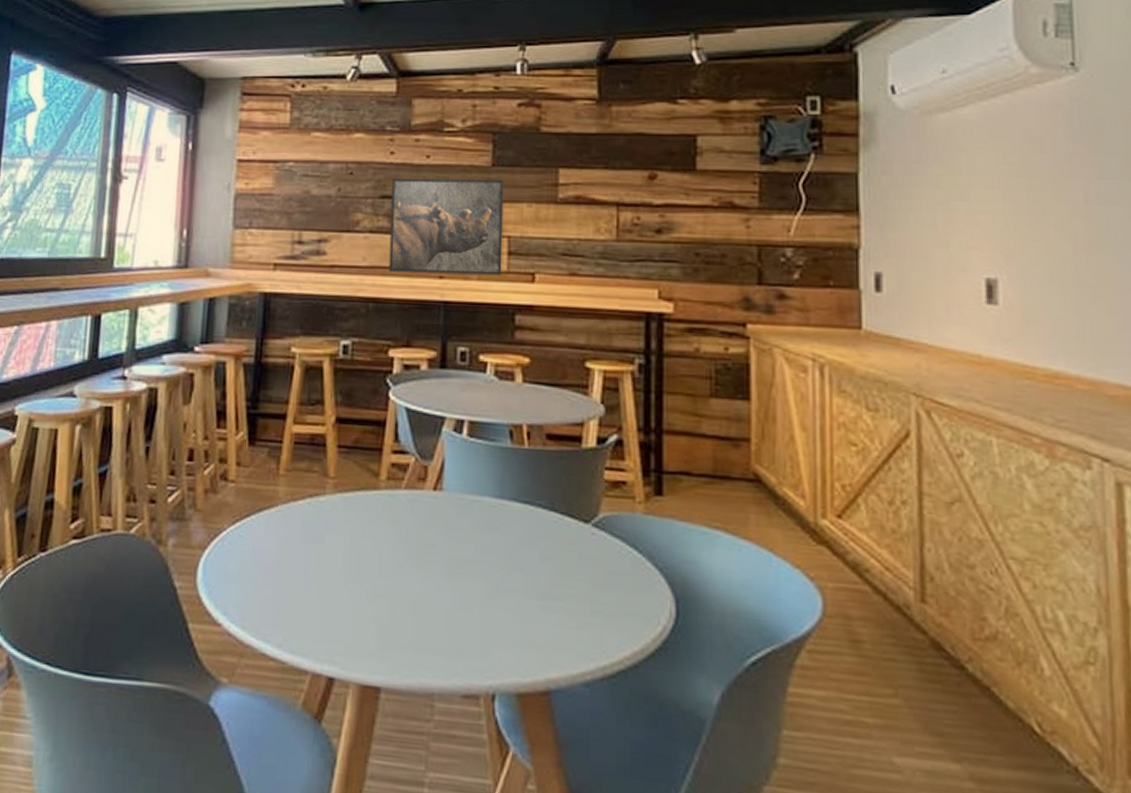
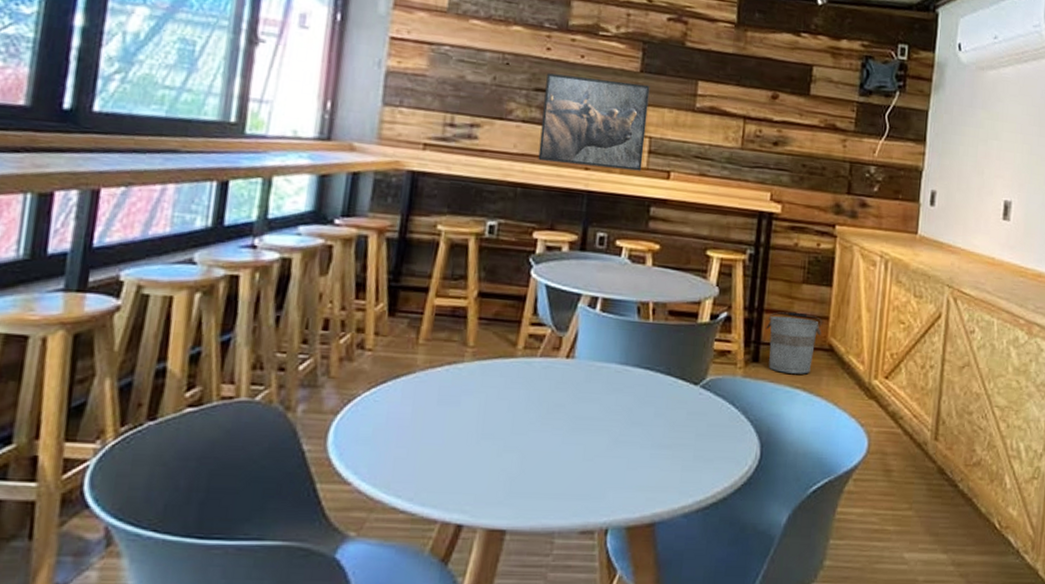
bucket: none [668,433,742,511] -> present [766,312,822,374]

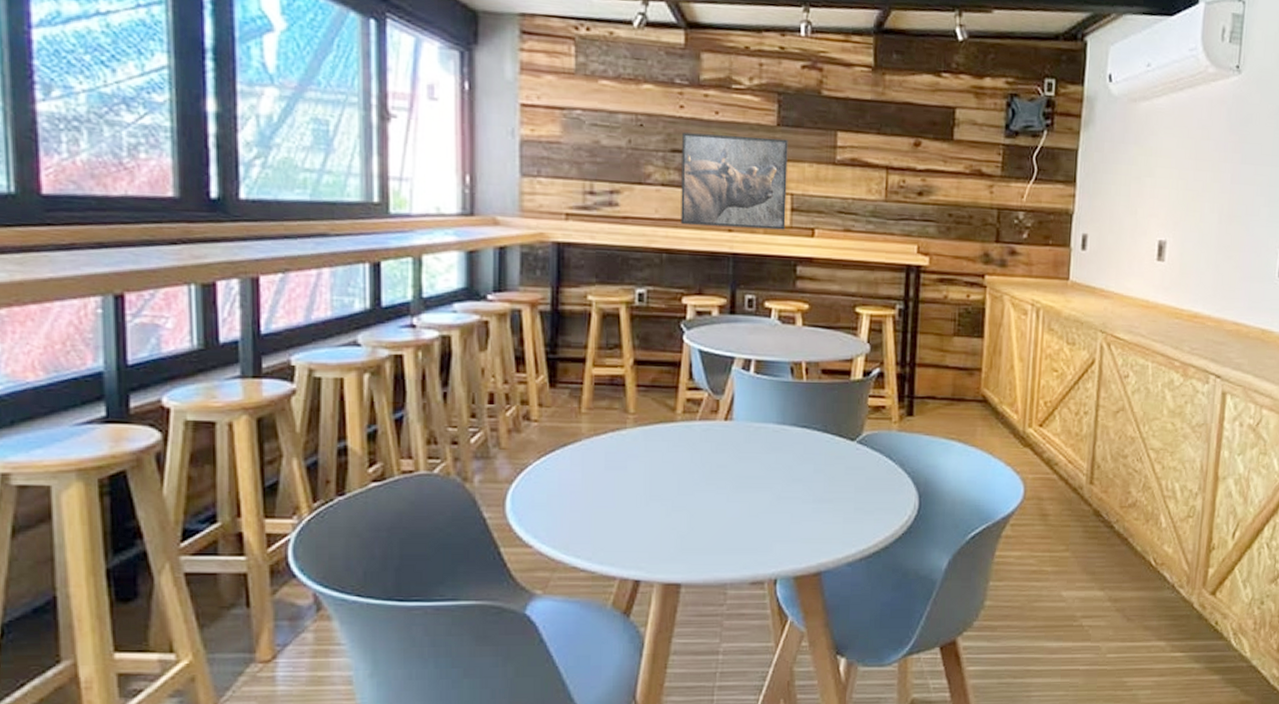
bucket: present [766,312,822,374] -> none [918,365,975,426]

